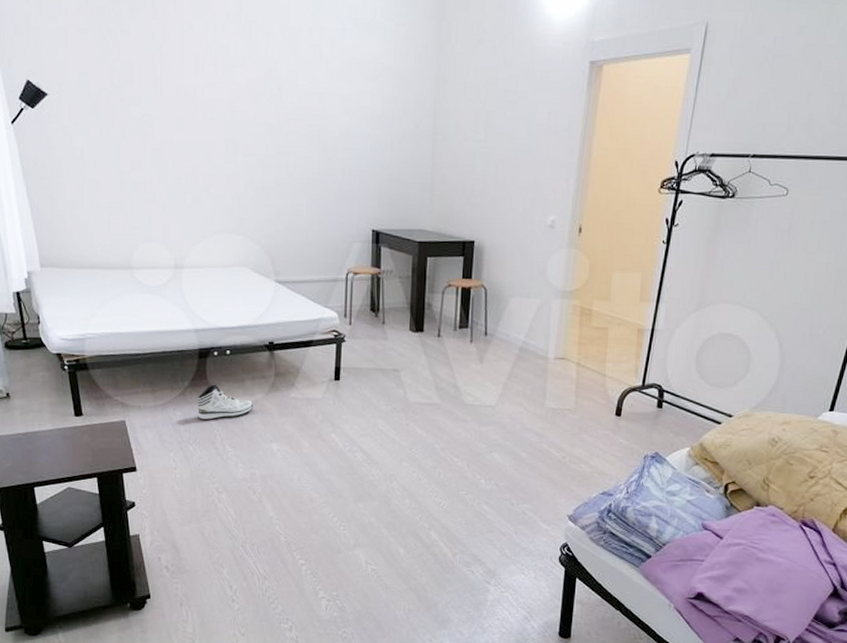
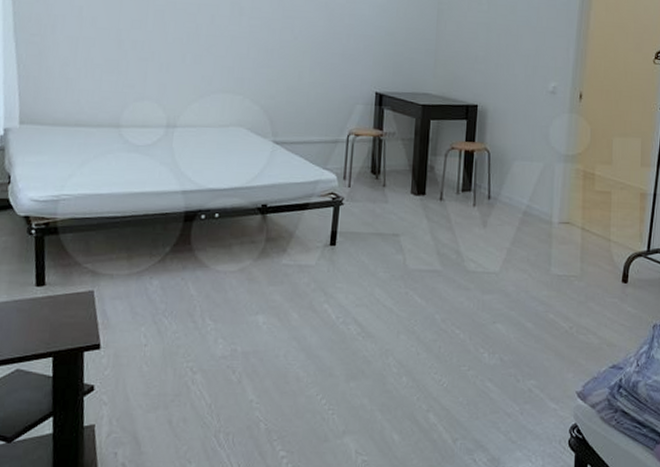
sneaker: present [197,384,254,420] -> none [176,250,240,289]

